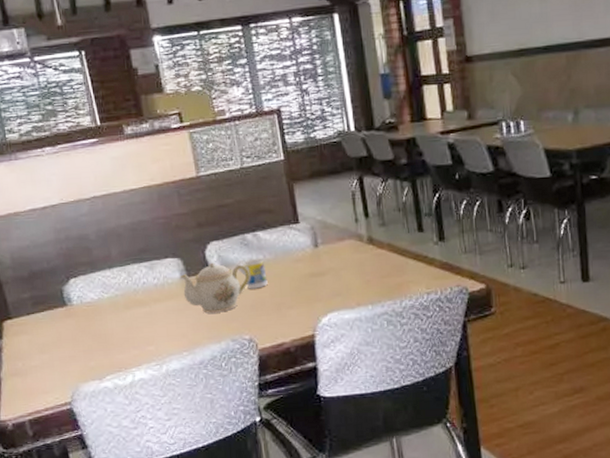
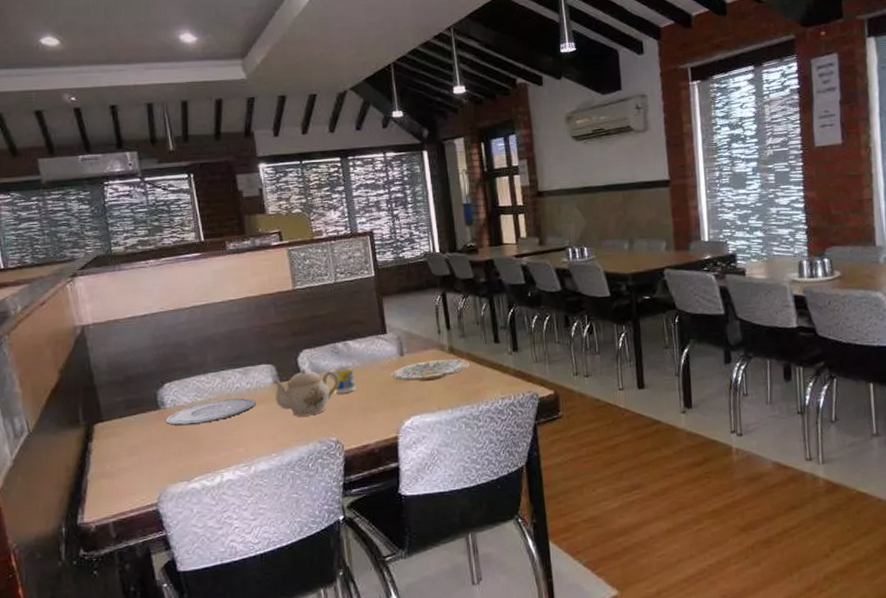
plate: none [73,294,164,323] -> present [165,398,256,426]
plate: none [305,250,392,275] -> present [391,358,470,381]

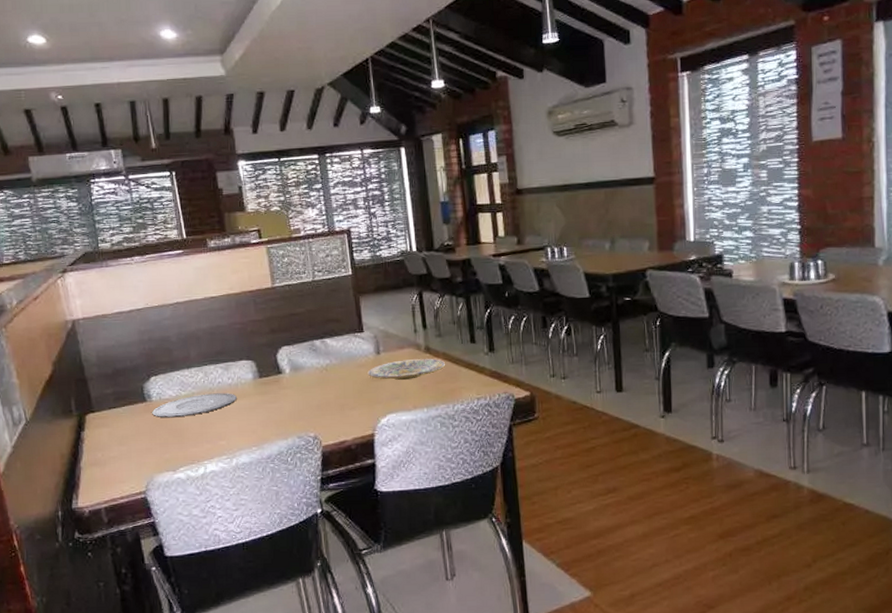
teapot: present [273,369,340,417] -> none [253,365,318,412]
cup: present [326,365,356,394] -> none [304,362,333,391]

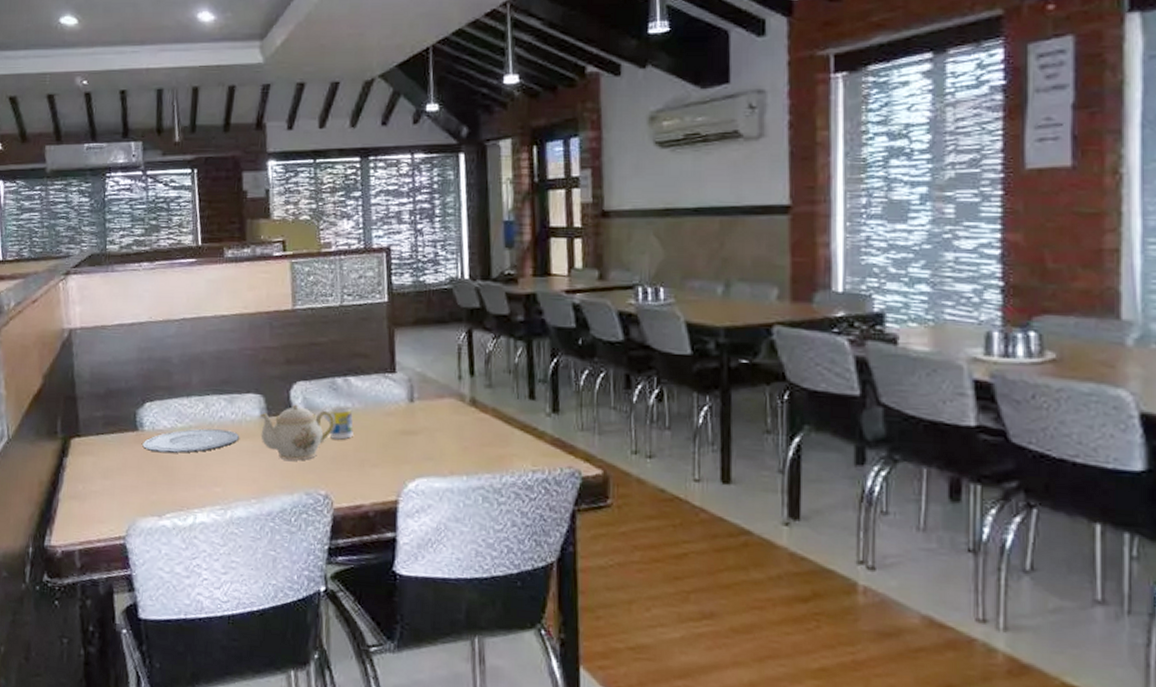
teapot: none [253,365,318,412] -> present [260,404,336,461]
cup: none [304,362,333,391] -> present [321,404,353,440]
plate: present [367,358,446,380] -> none [396,411,495,438]

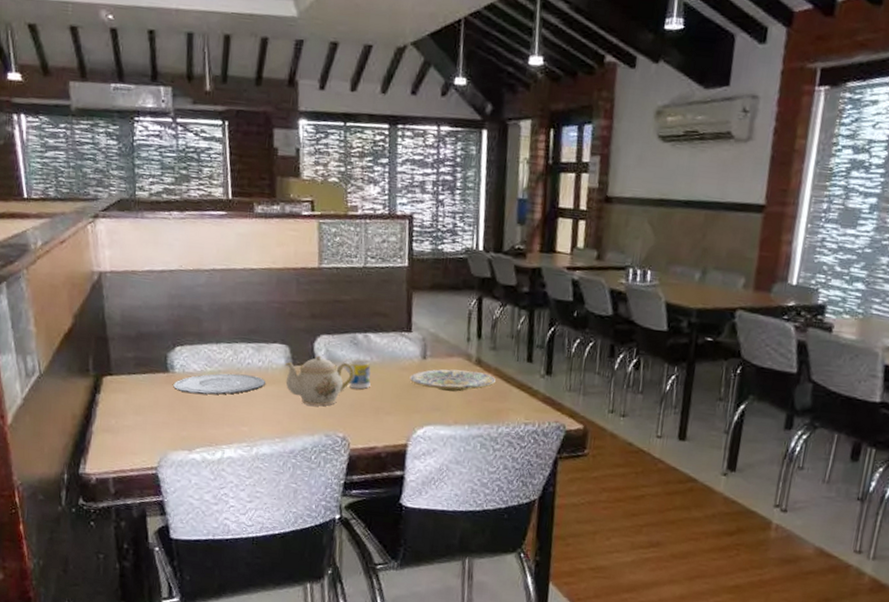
plate: none [396,411,495,438] -> present [409,369,497,392]

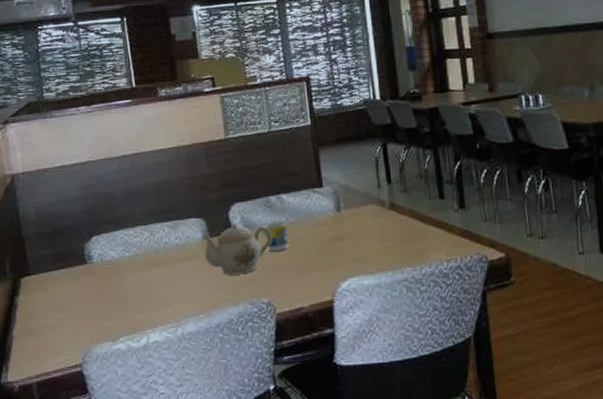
plate: present [173,373,265,395] -> none [92,254,184,282]
plate: present [409,369,497,392] -> none [327,215,413,240]

